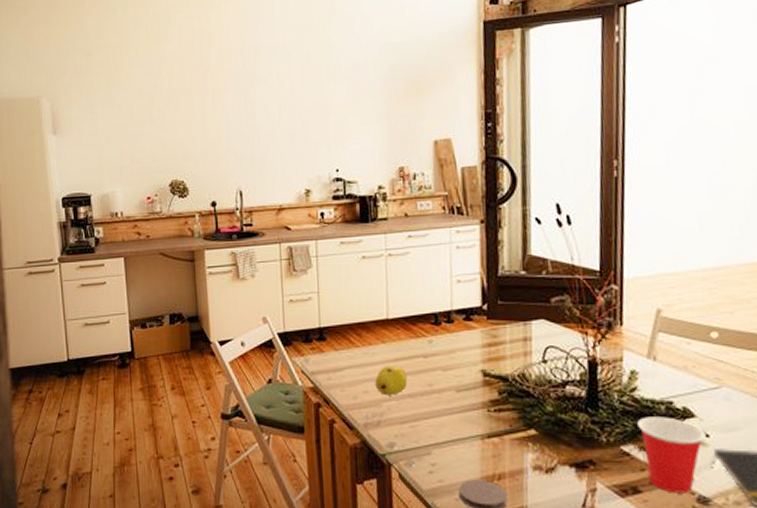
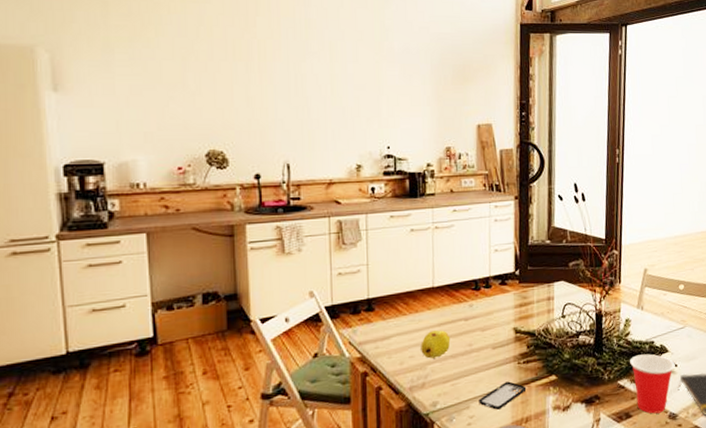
smartphone: none [441,430,499,461] -> present [479,381,527,410]

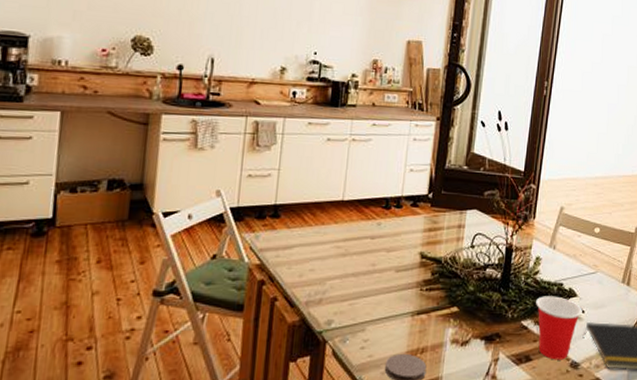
fruit: present [421,330,451,359] -> none [322,246,354,274]
smartphone: present [479,381,527,410] -> none [375,308,426,336]

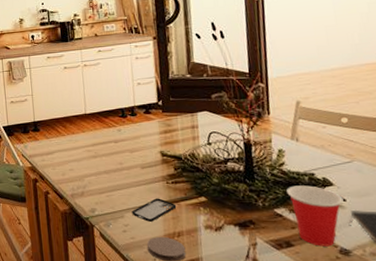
smartphone: none [375,308,426,336] -> present [132,198,177,222]

